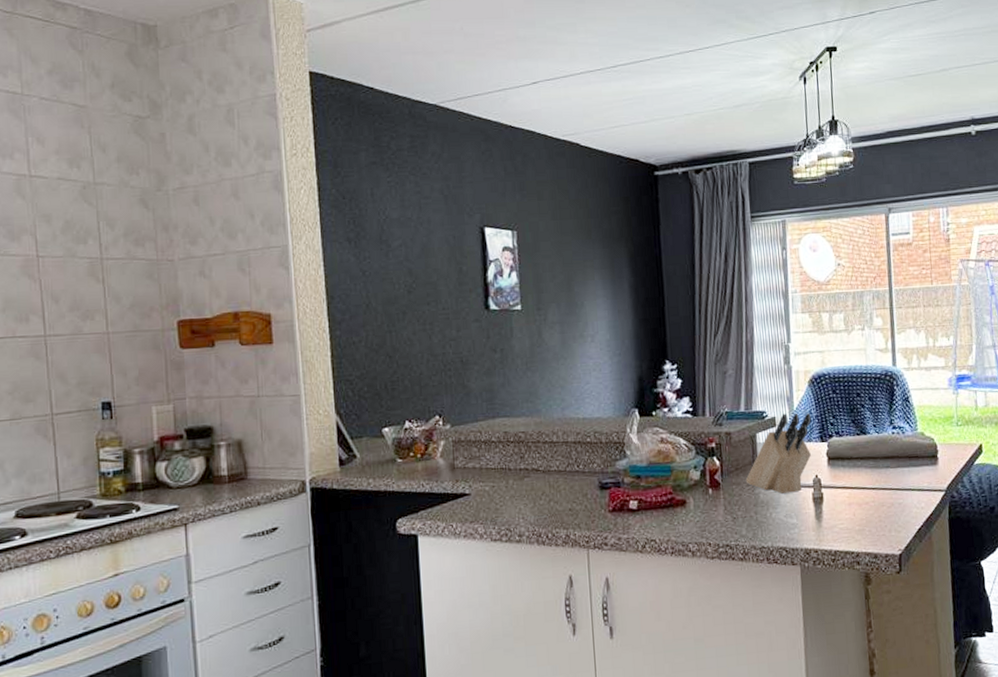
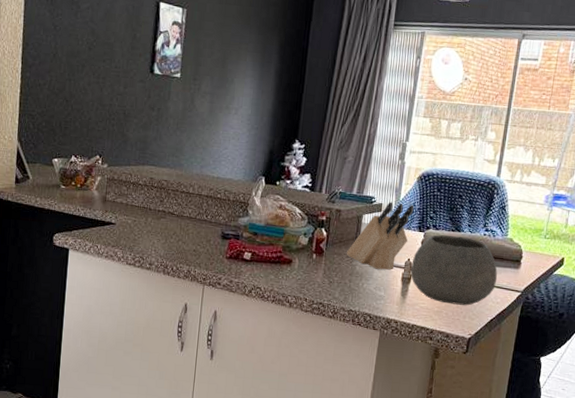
bowl: none [820,439,917,519] -> present [410,235,498,306]

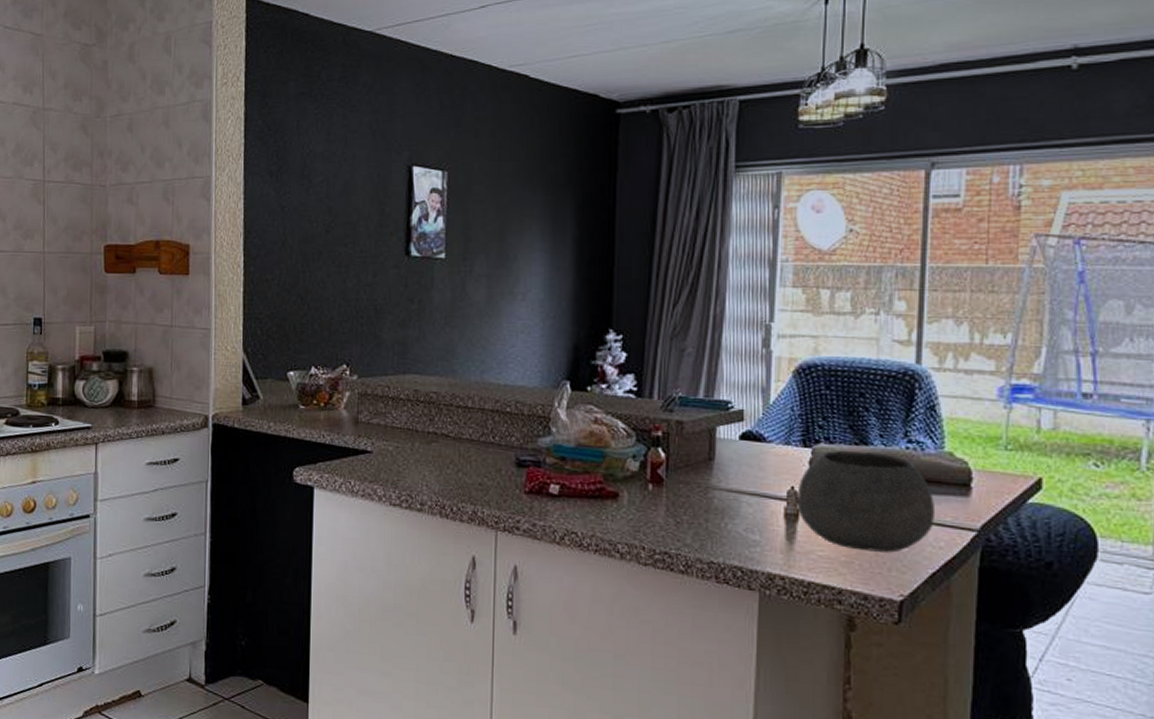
knife block: present [346,202,414,270] -> none [696,407,793,504]

